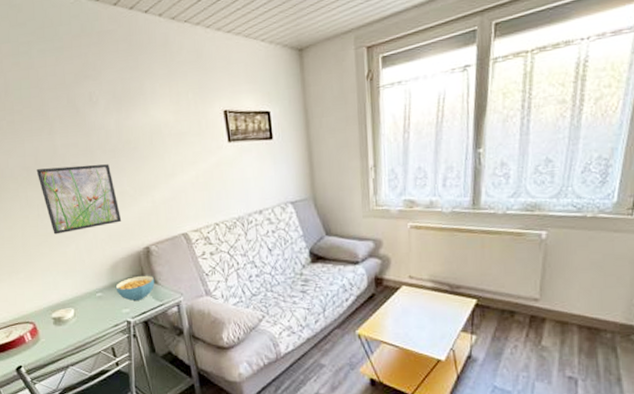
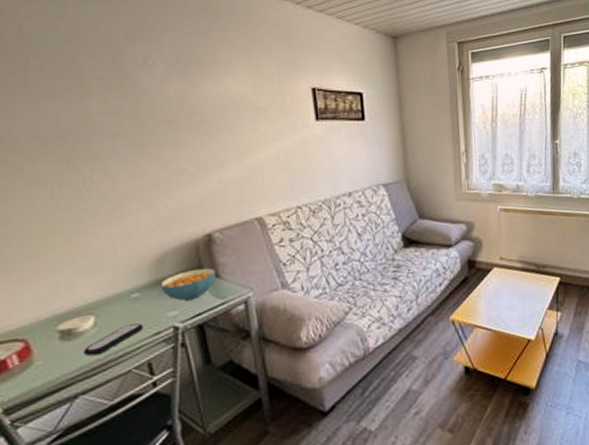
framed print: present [36,164,122,235] -> none [55,136,176,221]
remote control: none [69,317,107,338] -> present [83,323,144,356]

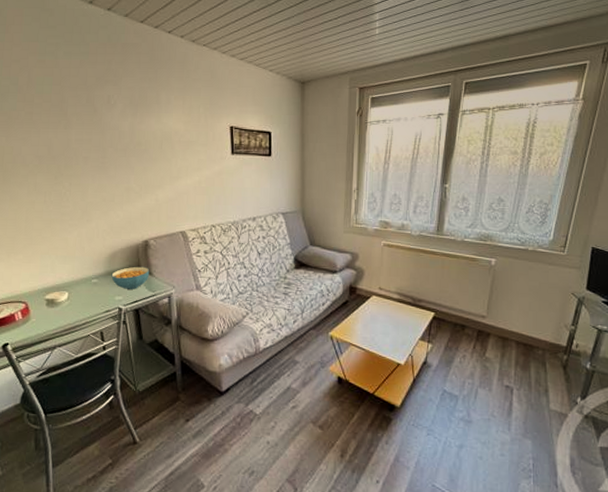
remote control: present [83,323,144,356] -> none [60,302,99,321]

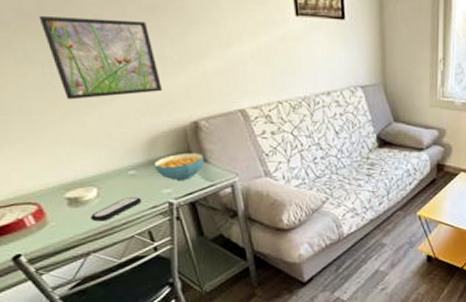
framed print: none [48,159,125,221] -> present [39,16,163,100]
remote control: none [60,302,99,321] -> present [90,197,142,222]

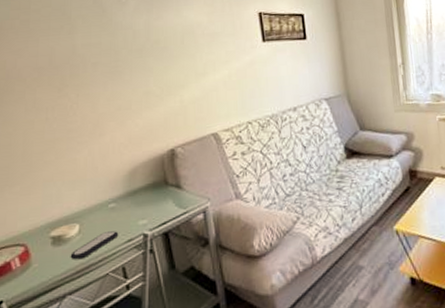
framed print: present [39,16,163,100] -> none [49,64,145,140]
cereal bowl: present [153,152,205,180] -> none [132,180,179,210]

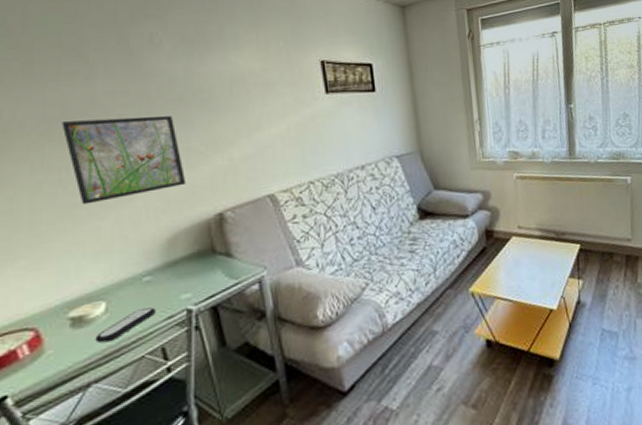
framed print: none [49,64,145,140] -> present [62,116,186,205]

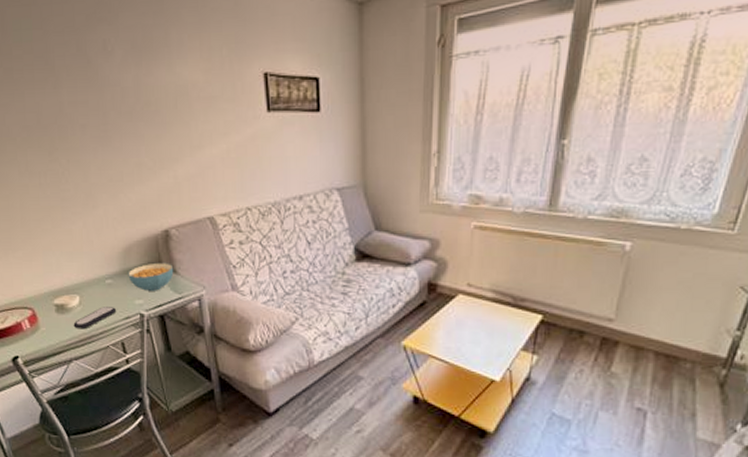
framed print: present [62,116,186,205] -> none [38,128,138,209]
cereal bowl: none [172,247,229,282] -> present [128,262,174,291]

